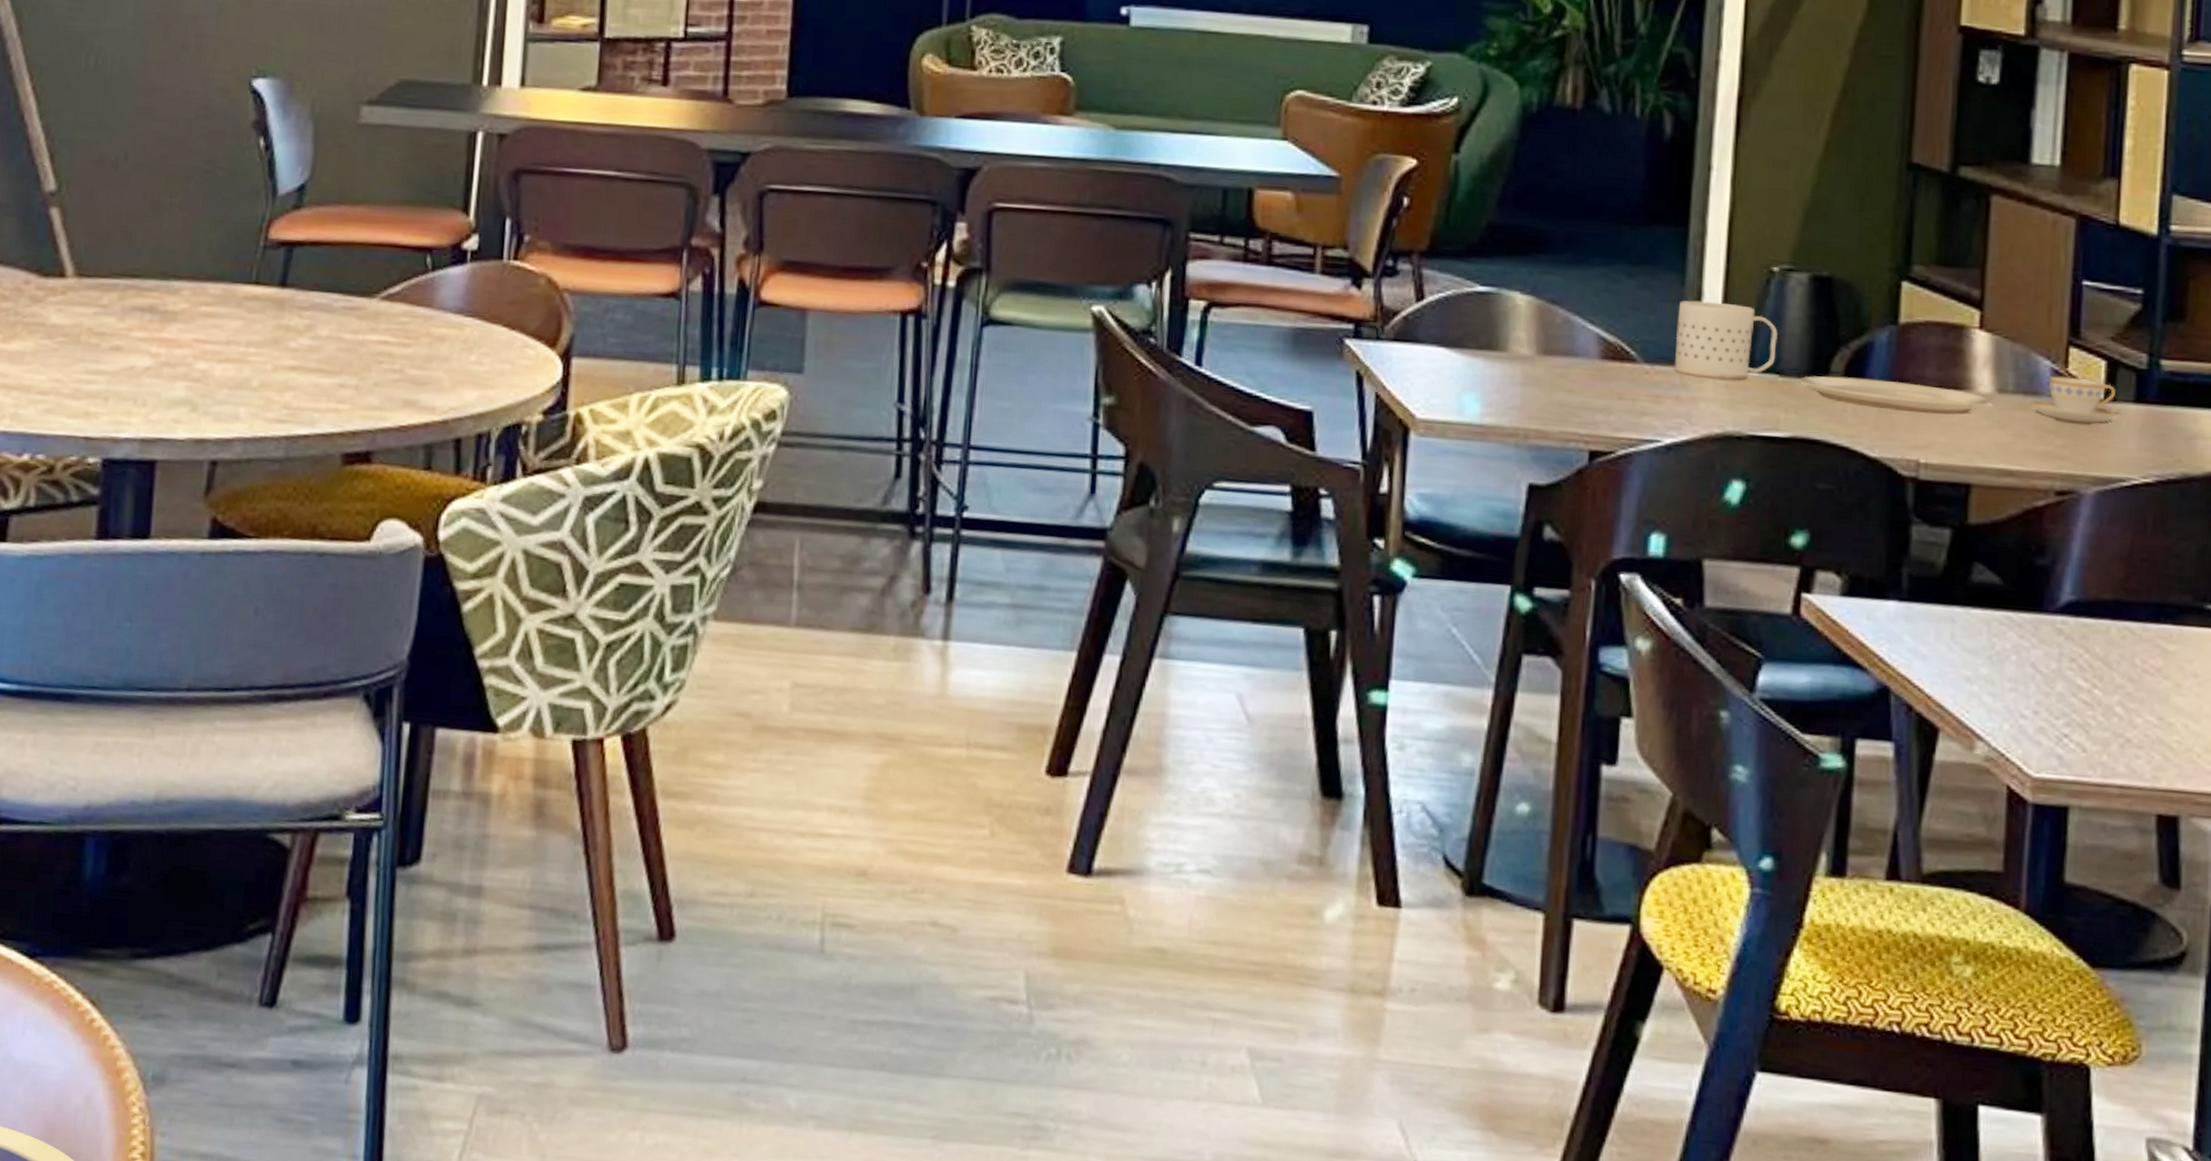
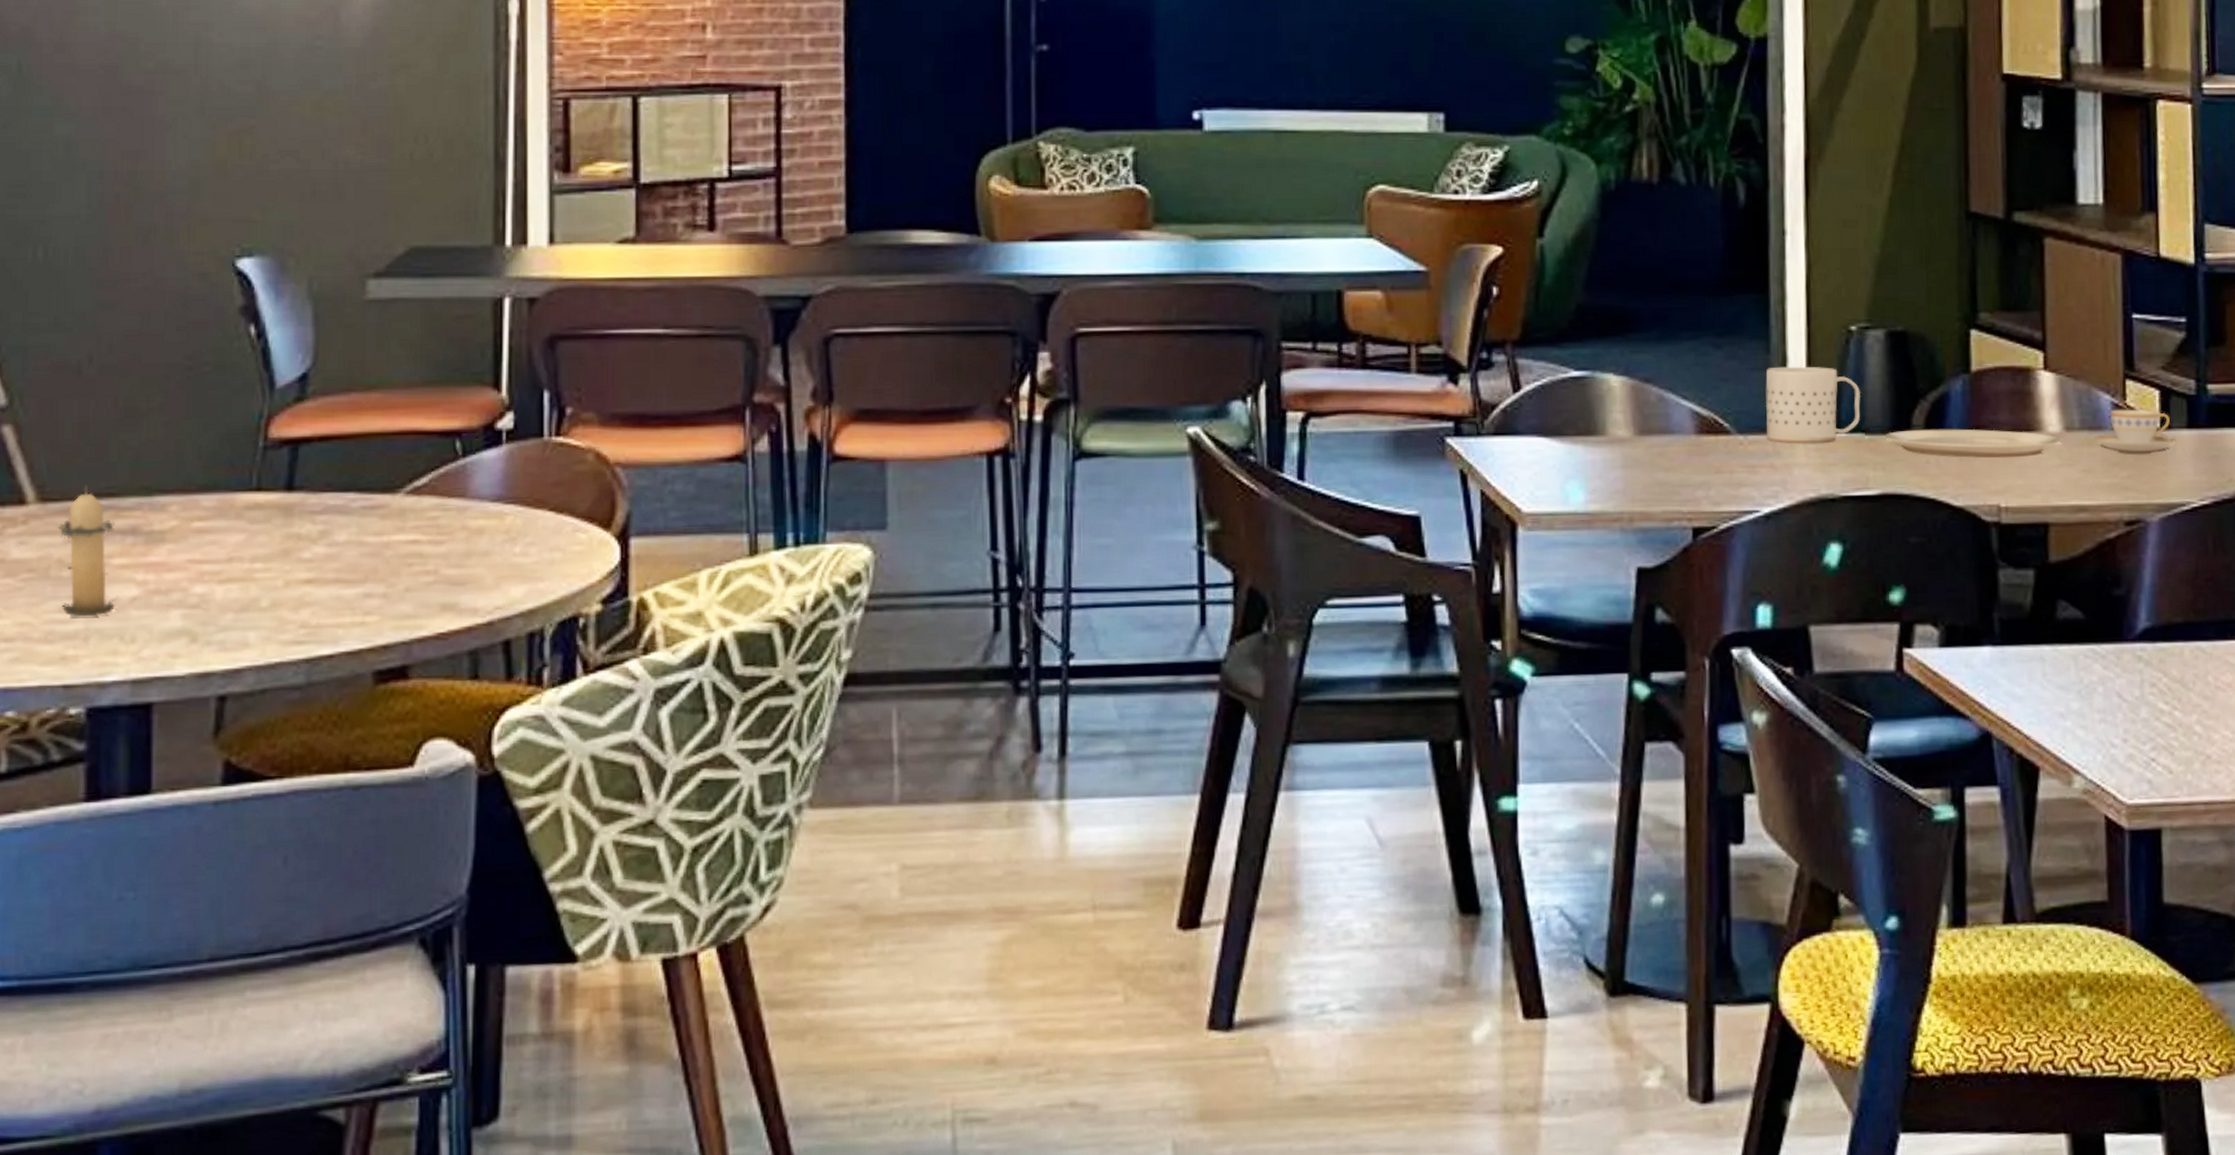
candle: none [87,265,137,381] -> present [59,485,116,617]

